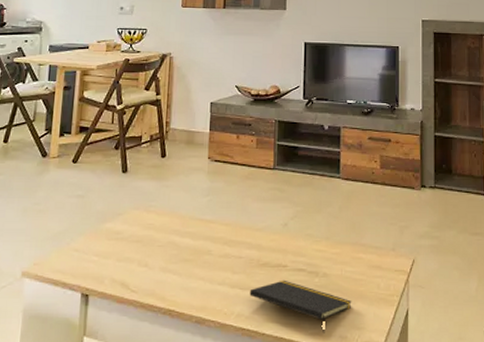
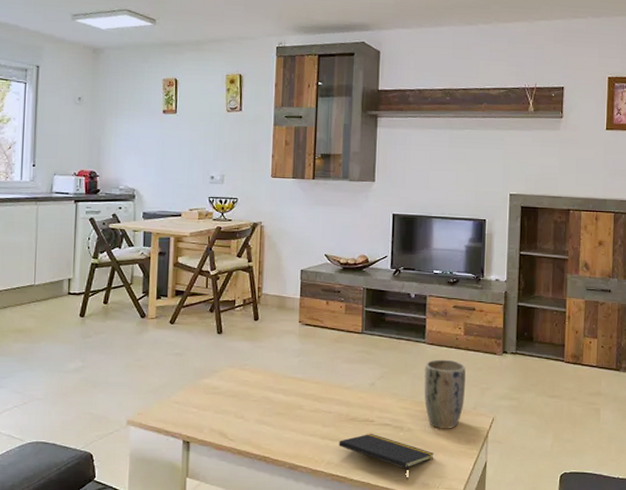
plant pot: none [340,195,383,273] -> present [424,359,466,429]

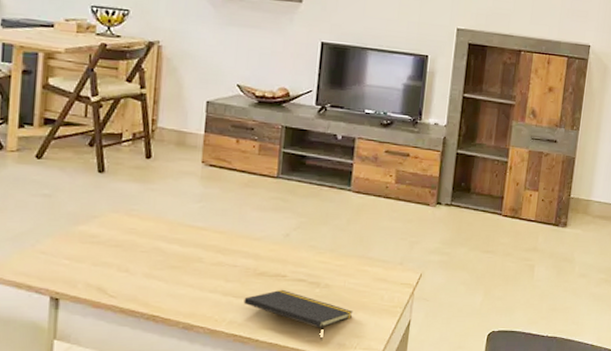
plant pot: present [424,359,466,429] -> none [346,209,395,285]

